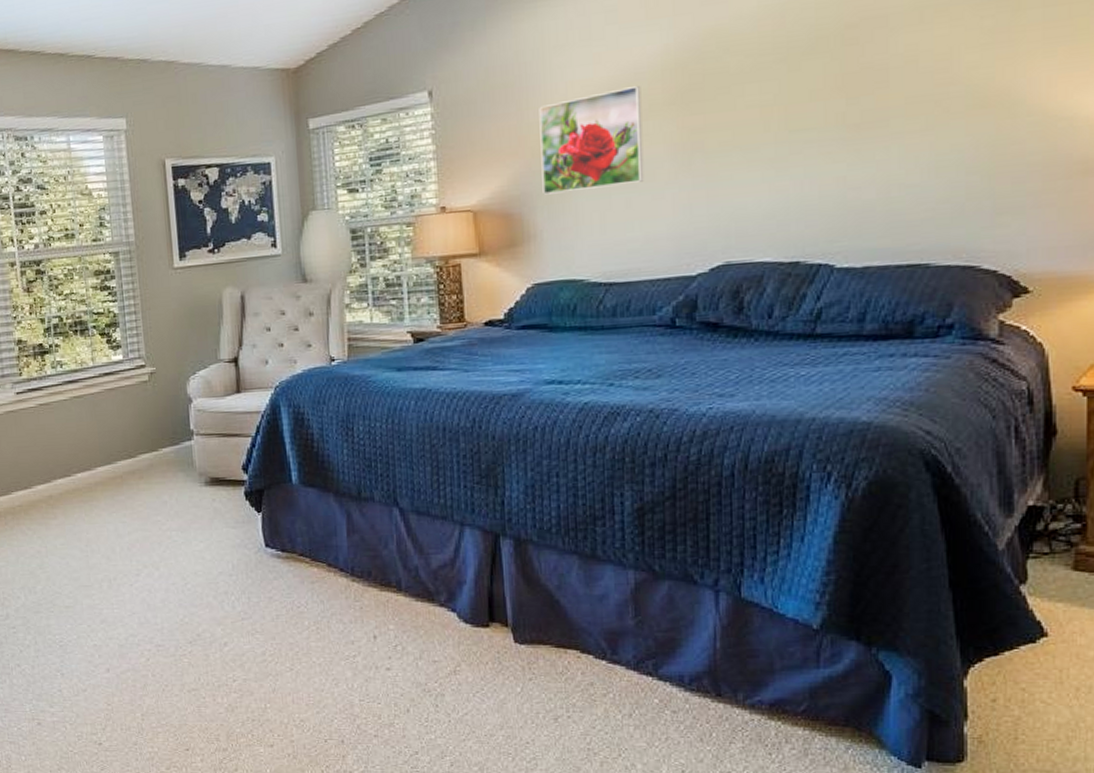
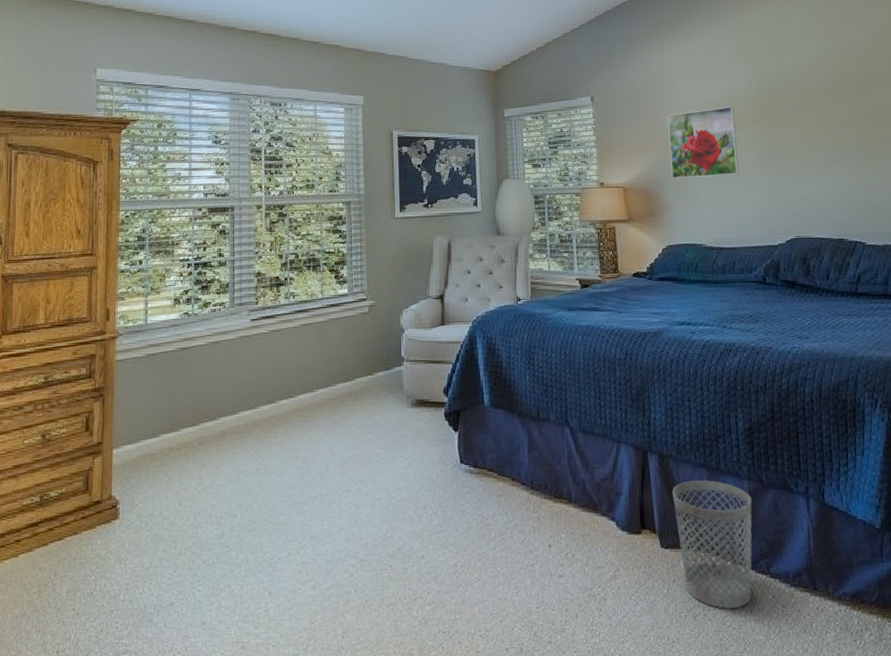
wastebasket: none [531,569,639,712] -> present [672,480,752,609]

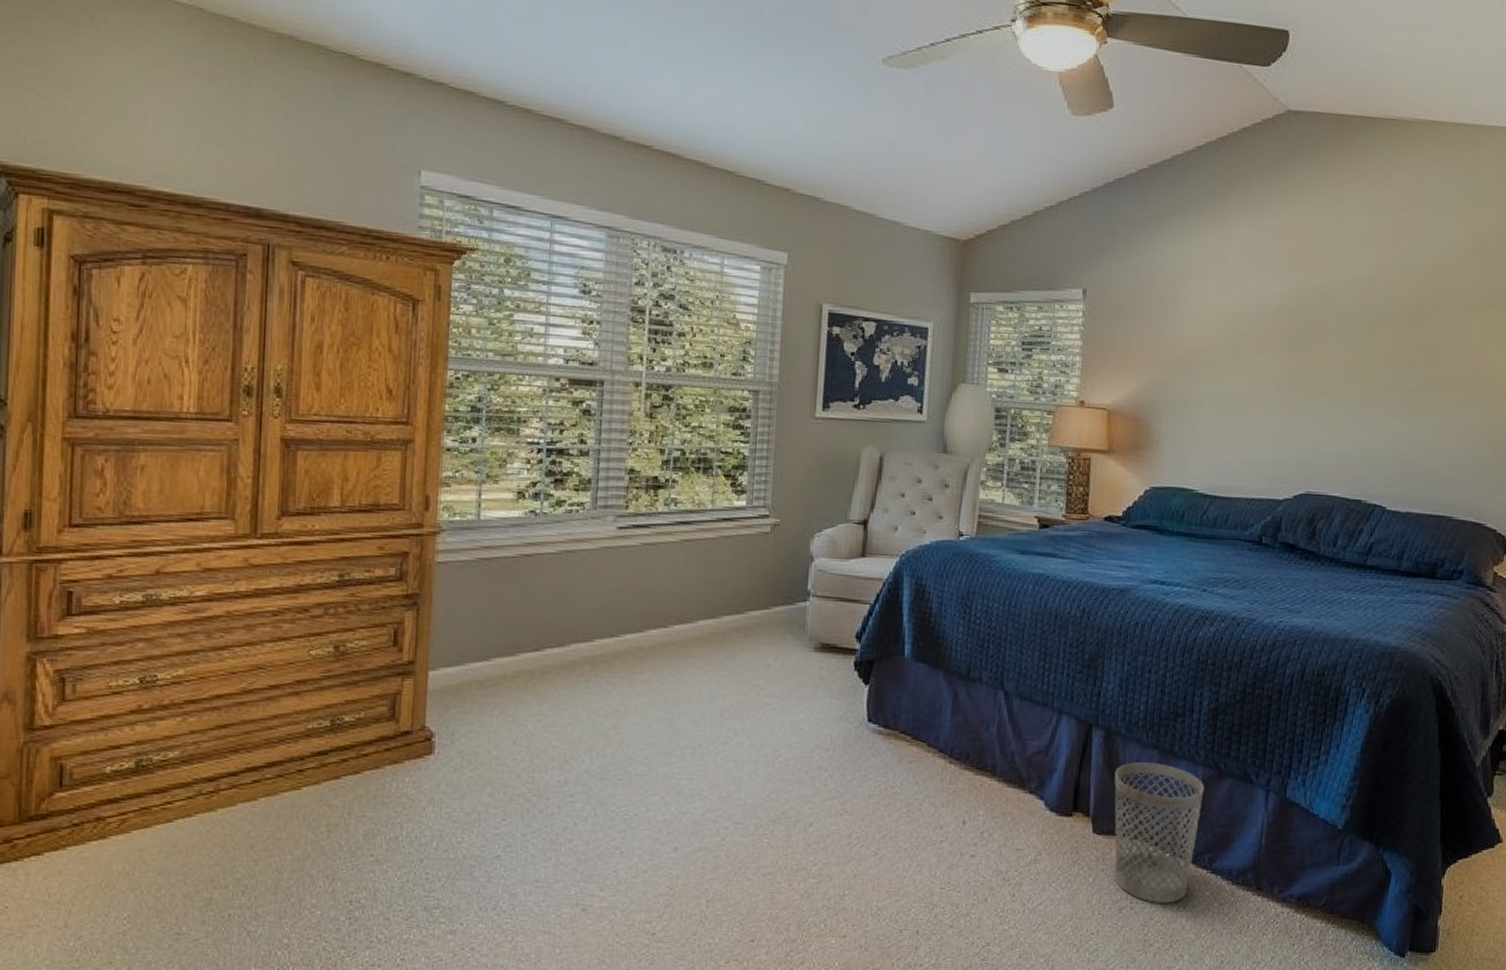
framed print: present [667,107,740,179] -> none [1169,322,1259,409]

